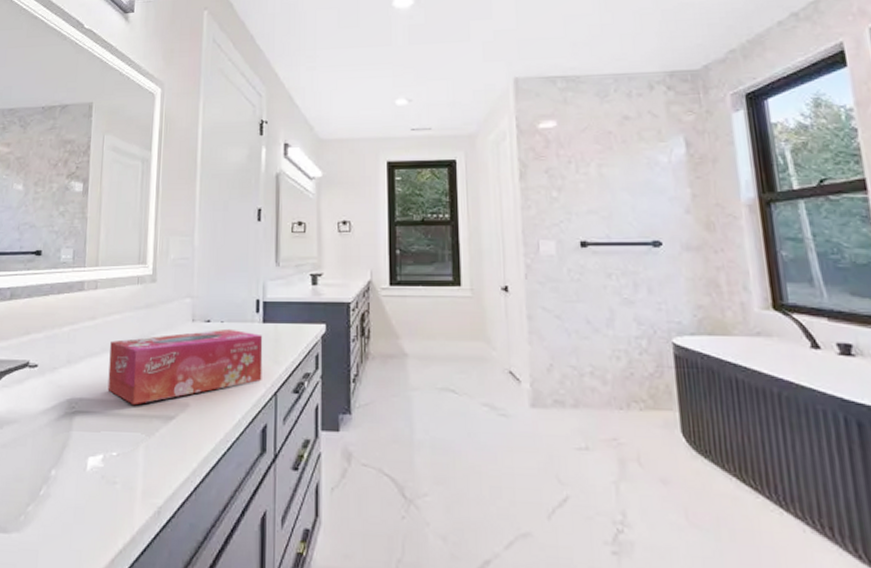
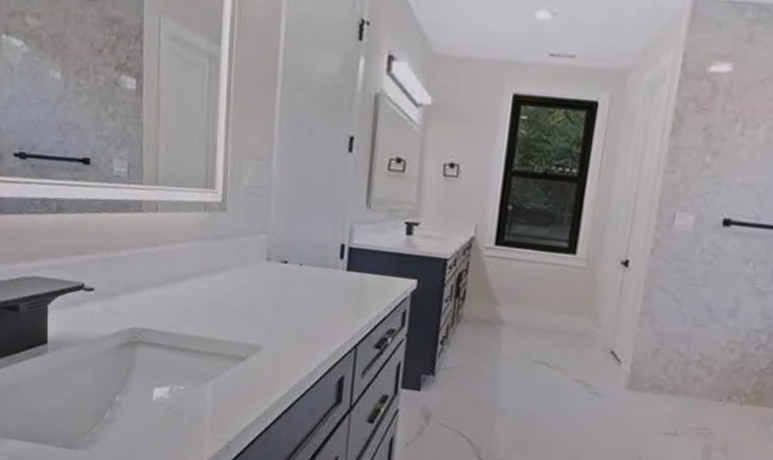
tissue box: present [107,328,263,406] -> none [172,271,346,342]

